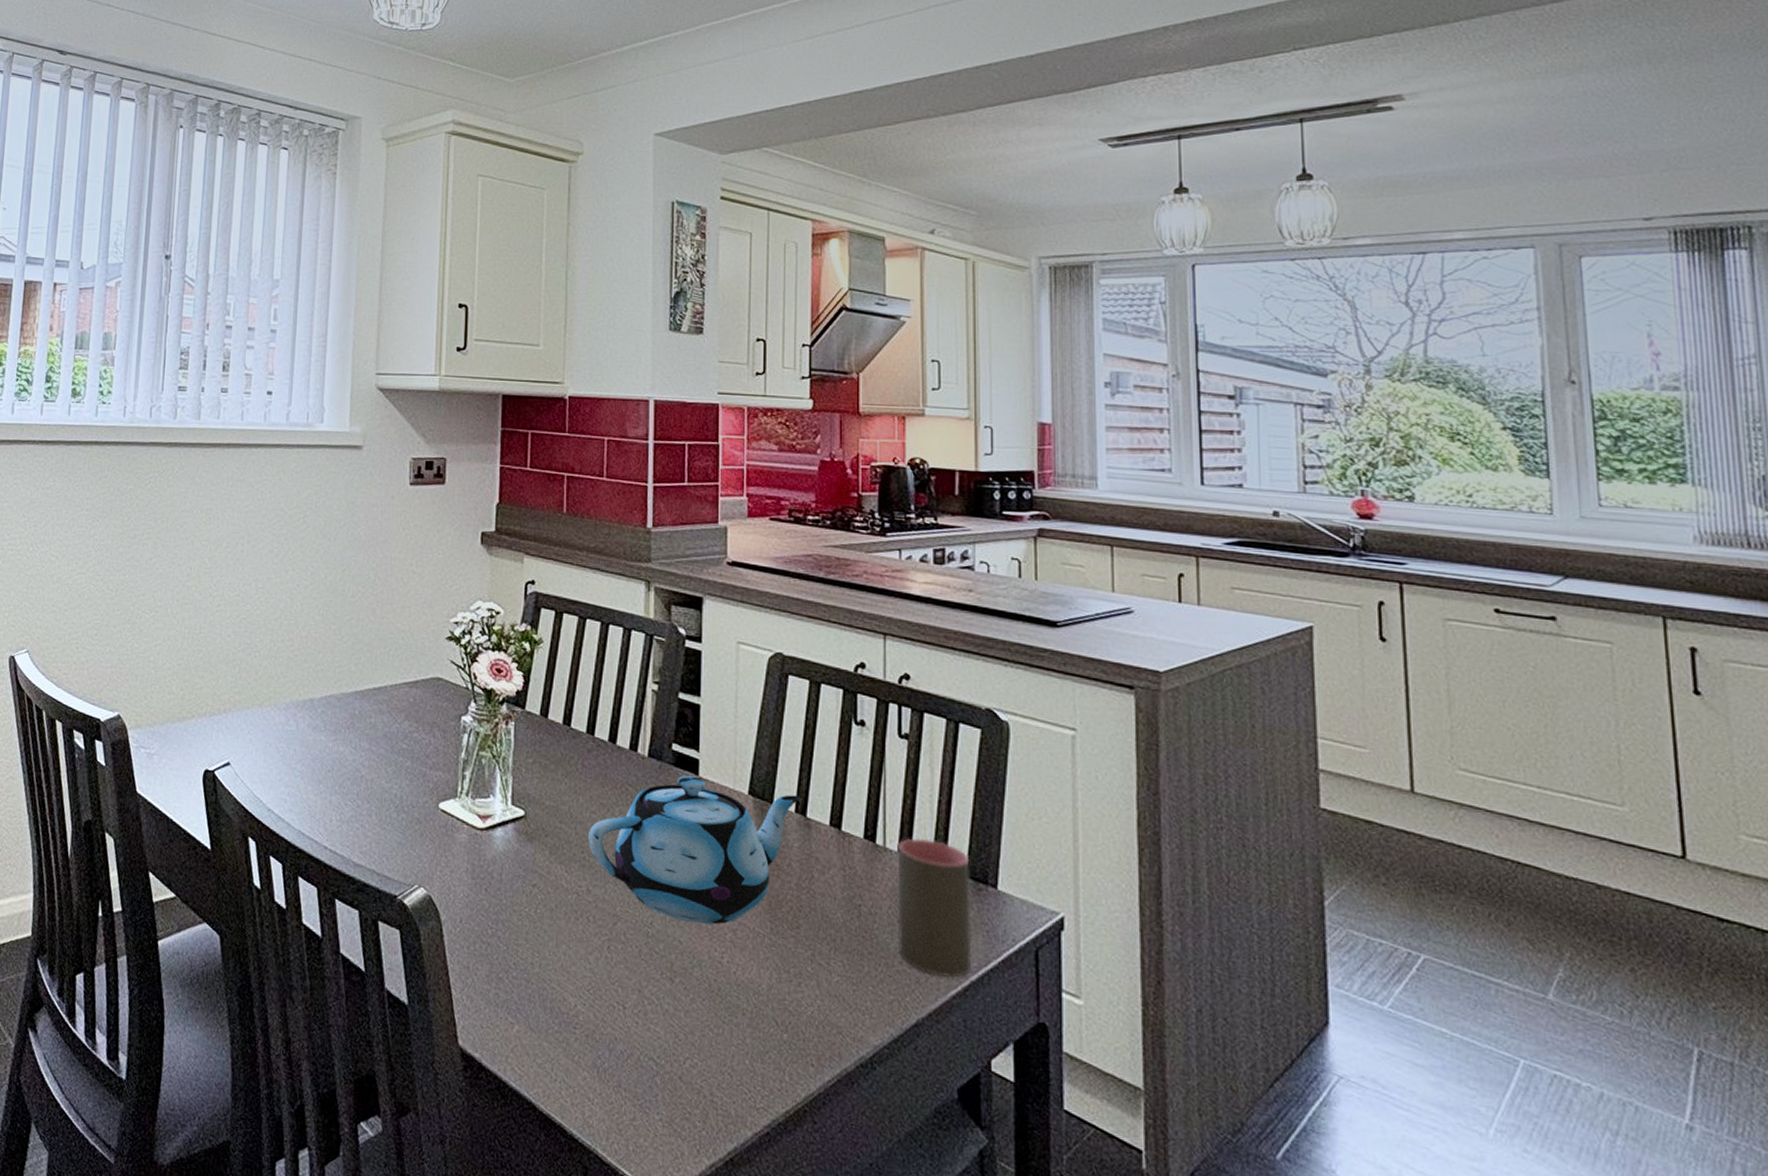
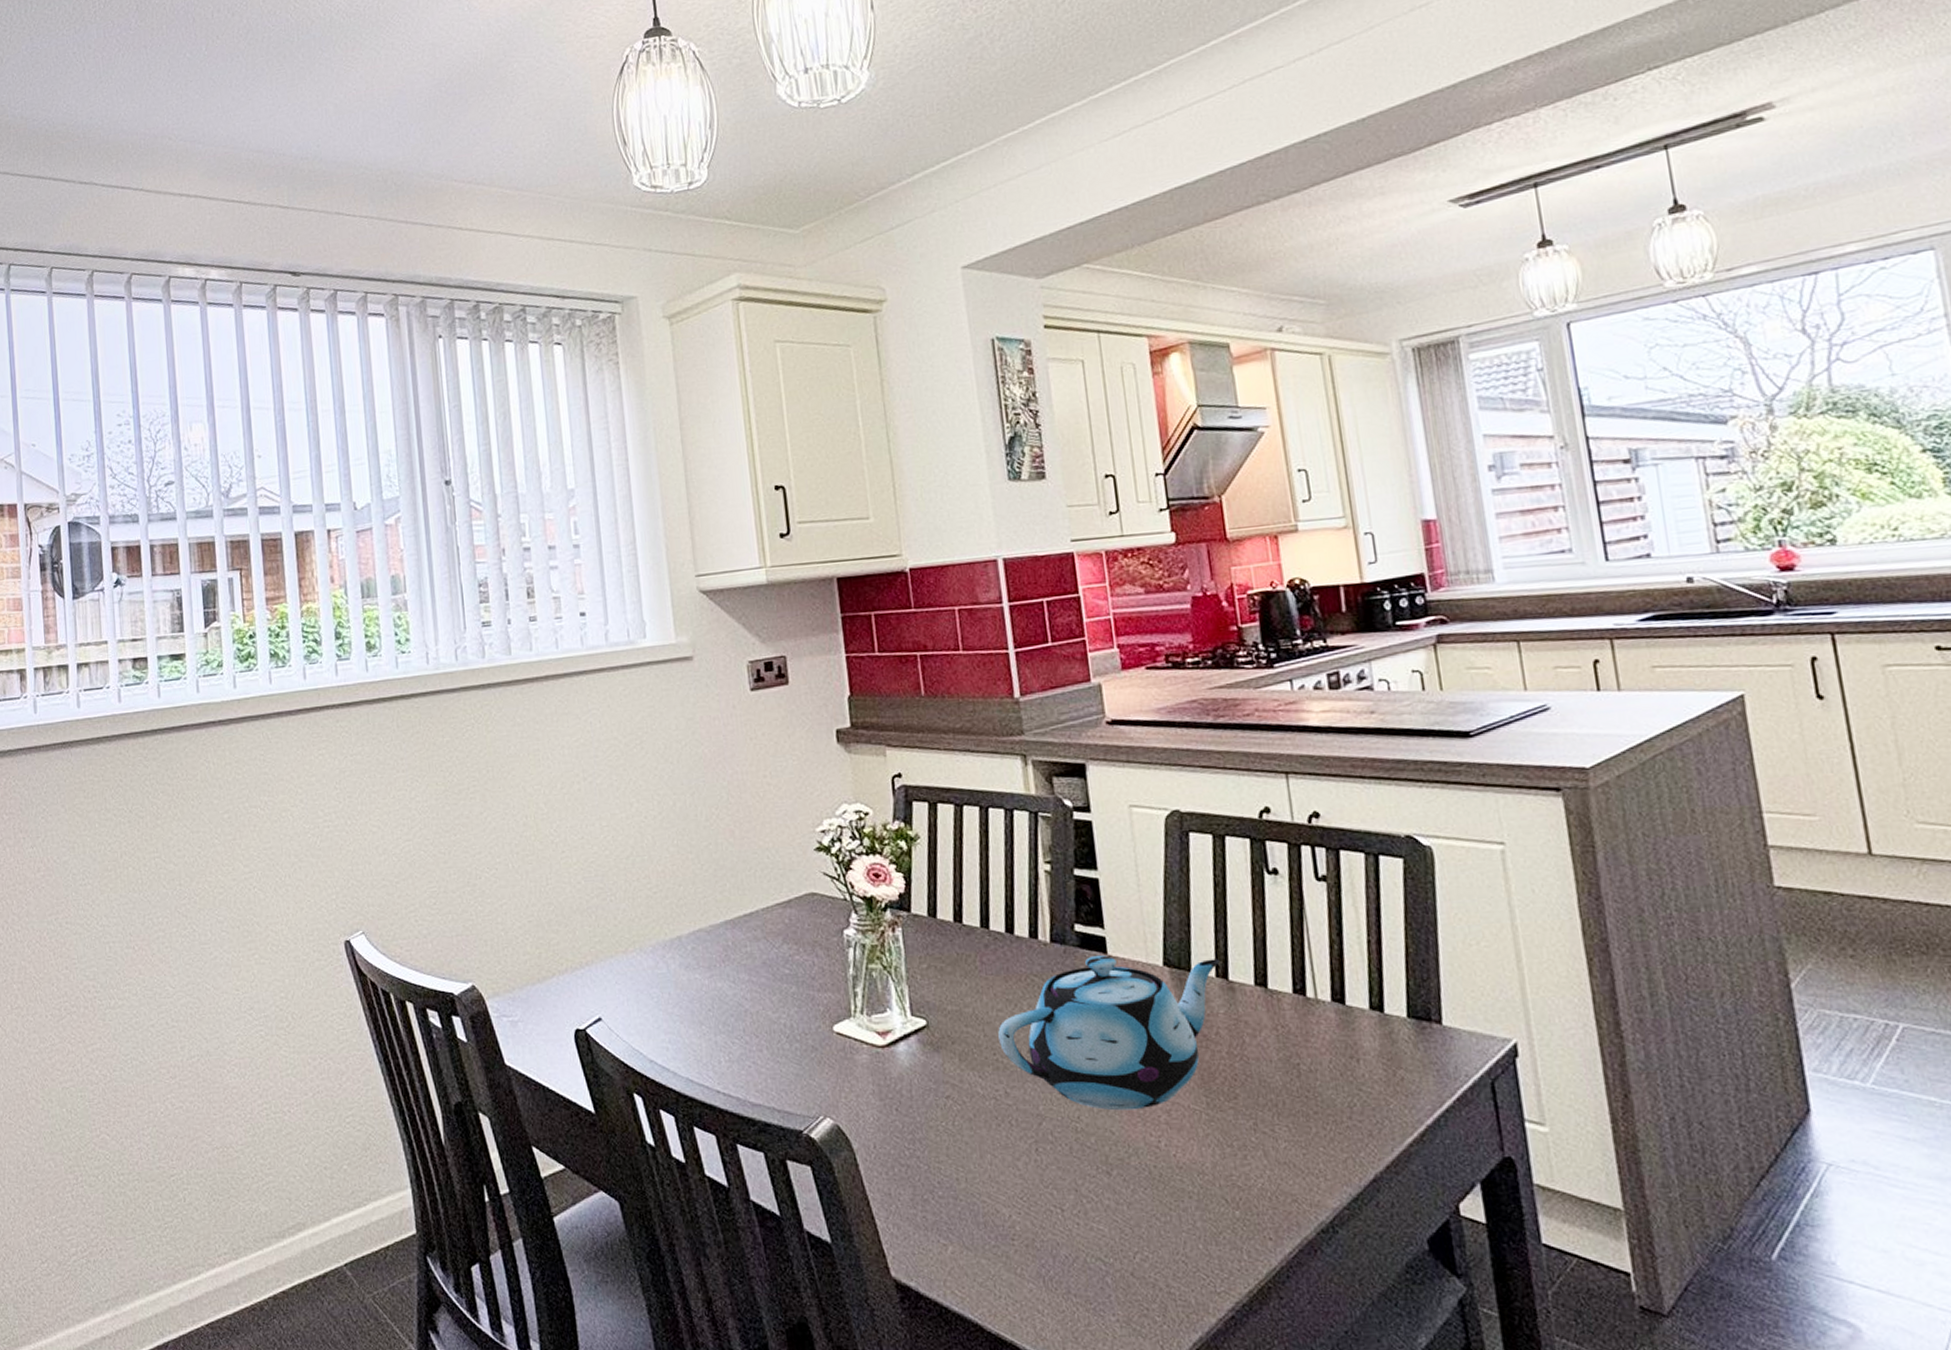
cup: present [897,838,972,978] -> none [1331,983,1425,1125]

